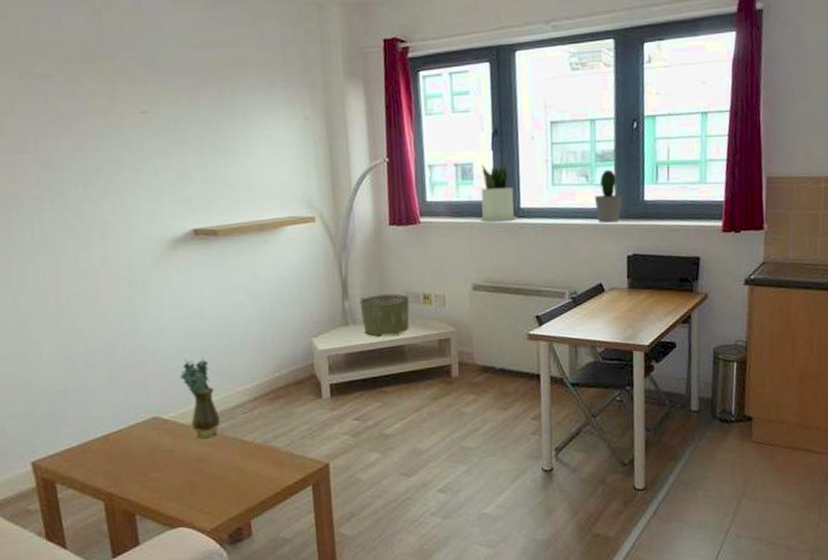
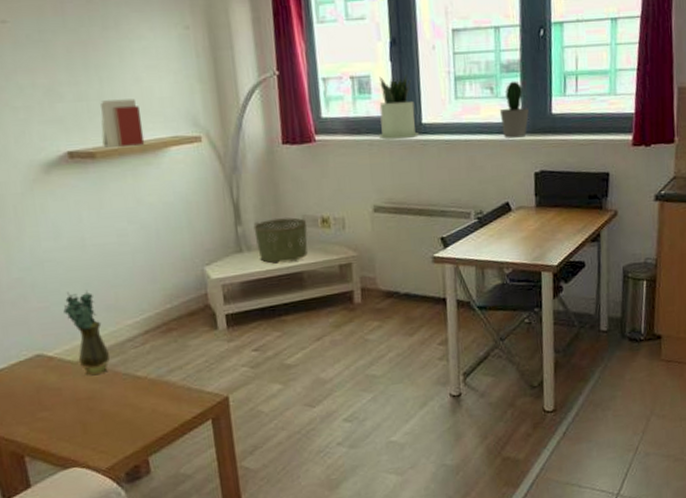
books: none [224,182,264,227] -> present [100,98,145,149]

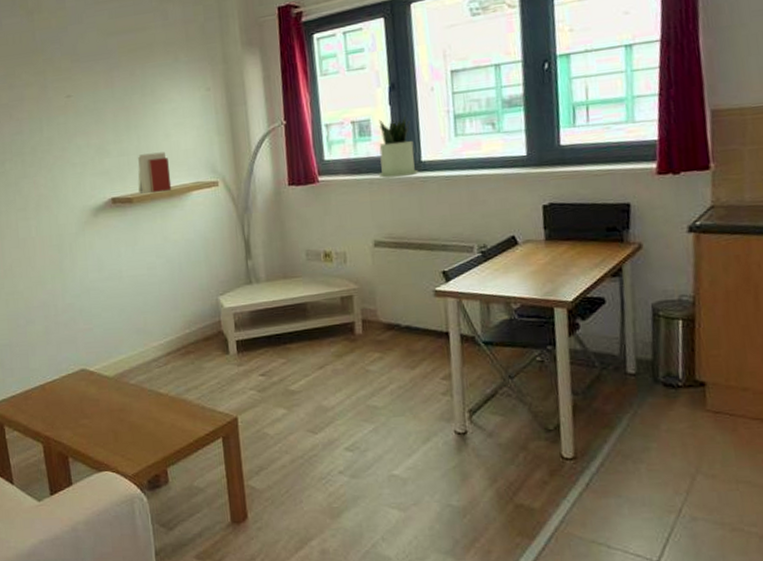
vase: present [63,290,111,376] -> none [103,315,139,390]
basket: present [253,217,308,264] -> none [262,252,311,295]
potted cactus: present [499,81,529,139] -> none [502,115,535,172]

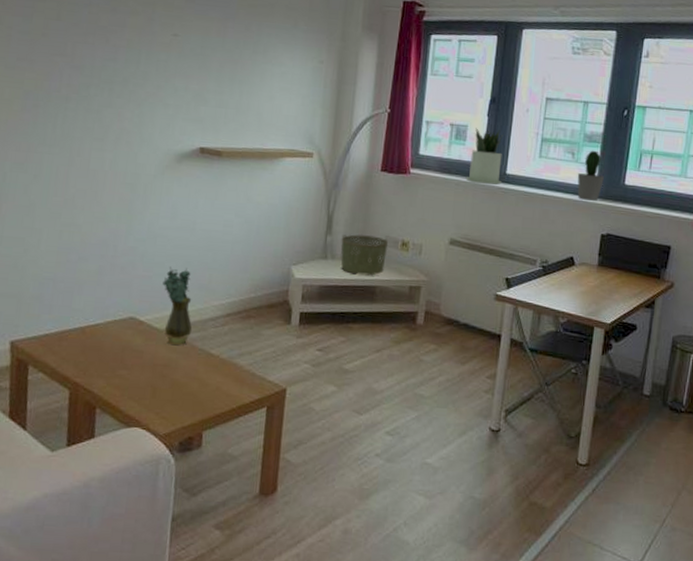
vase: none [103,315,139,390] -> present [162,266,193,346]
books: present [138,152,172,194] -> none [230,110,267,152]
basket: none [262,252,311,295] -> present [341,234,389,276]
potted cactus: none [502,115,535,172] -> present [577,150,604,202]

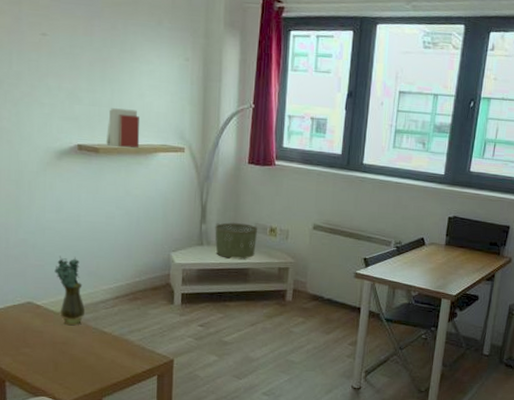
books: none [230,110,267,152] -> present [106,108,140,148]
planter: present [465,128,504,186] -> none [326,121,360,175]
potted cactus: present [577,150,604,202] -> none [427,140,452,188]

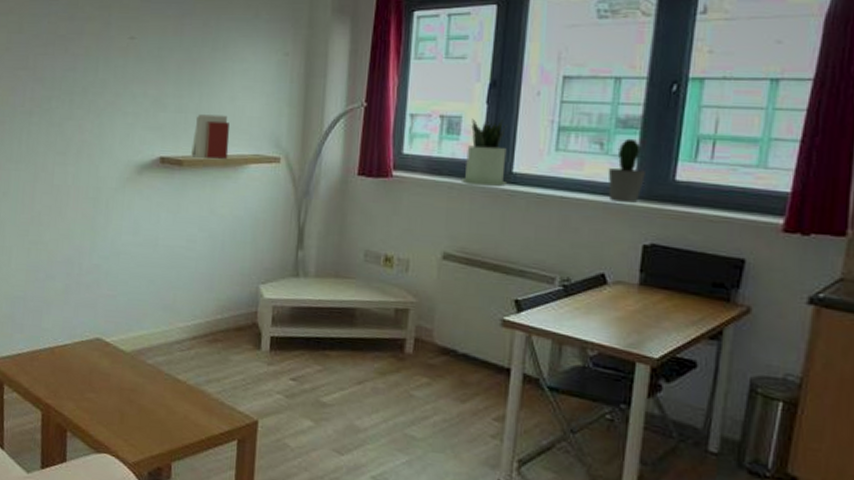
vase: present [54,256,86,326] -> none [127,285,158,370]
basket: present [215,222,258,259] -> none [314,249,369,296]
planter: none [326,121,360,175] -> present [460,118,508,188]
potted cactus: none [427,140,452,188] -> present [608,138,645,204]

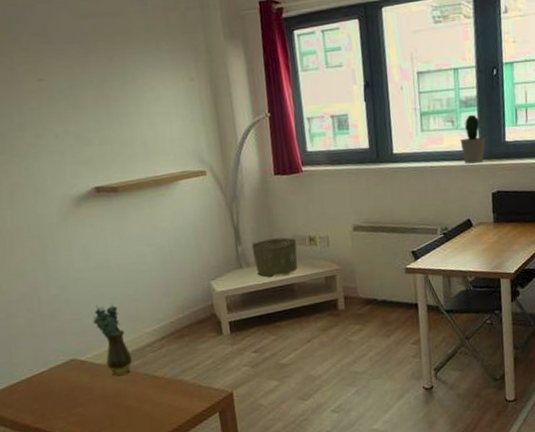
vase: none [127,285,158,370] -> present [93,303,133,377]
books: present [191,114,230,160] -> none [121,140,159,183]
basket: none [314,249,369,296] -> present [251,237,298,277]
planter: present [460,118,508,188] -> none [356,113,391,169]

